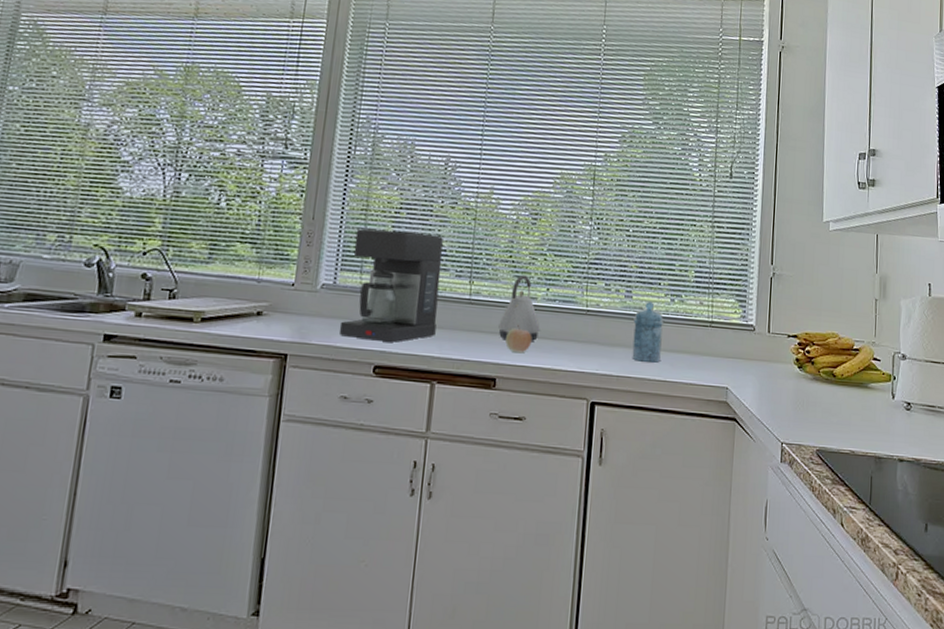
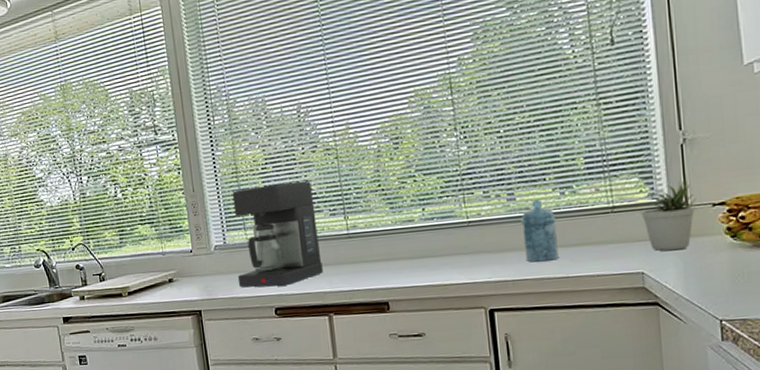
kettle: present [498,274,540,341] -> none [381,200,423,266]
fruit: present [505,324,532,354] -> none [390,248,417,276]
potted plant: none [733,310,777,372] -> present [641,181,697,251]

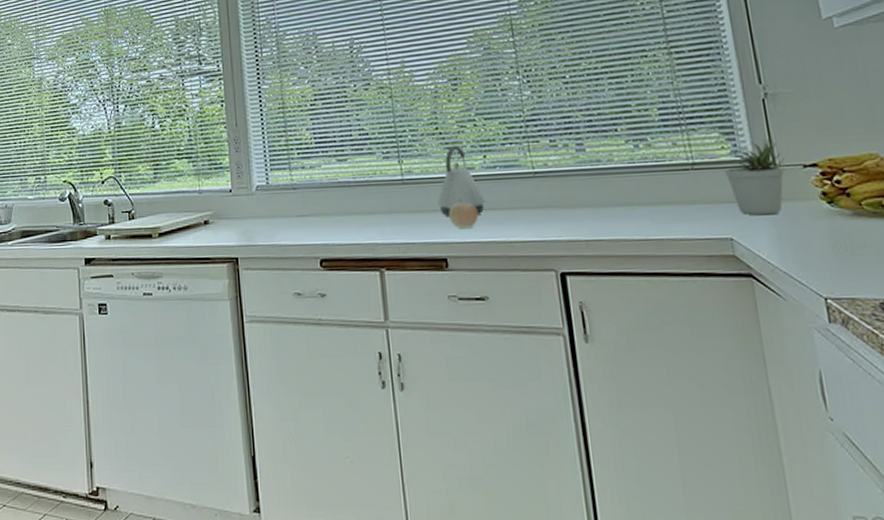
coffee maker: present [232,181,323,288] -> none [277,120,374,235]
kettle: none [381,200,423,266] -> present [438,145,485,217]
fruit: none [390,248,417,276] -> present [449,198,479,229]
canister: present [521,199,558,262] -> none [592,151,636,221]

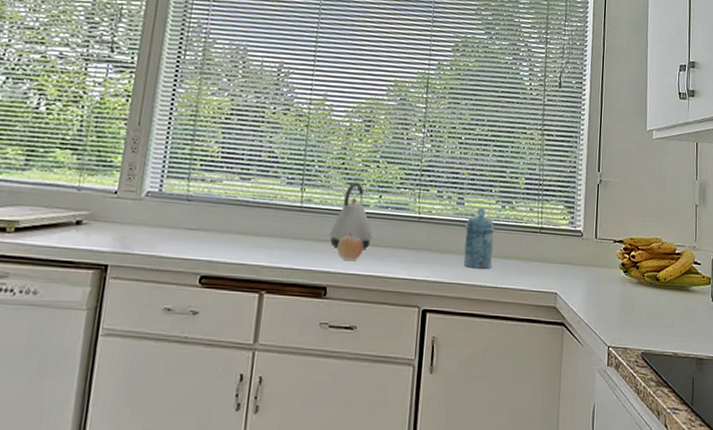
canister: none [592,151,636,221] -> present [463,207,496,269]
potted plant: present [724,139,785,216] -> none [561,216,603,277]

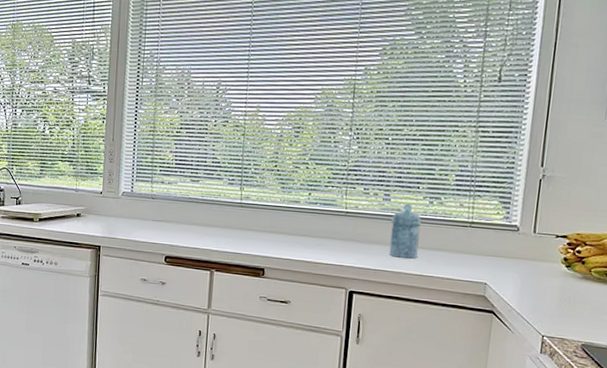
kettle: present [330,181,372,249] -> none [266,181,303,238]
fruit: present [337,231,364,262] -> none [272,223,296,249]

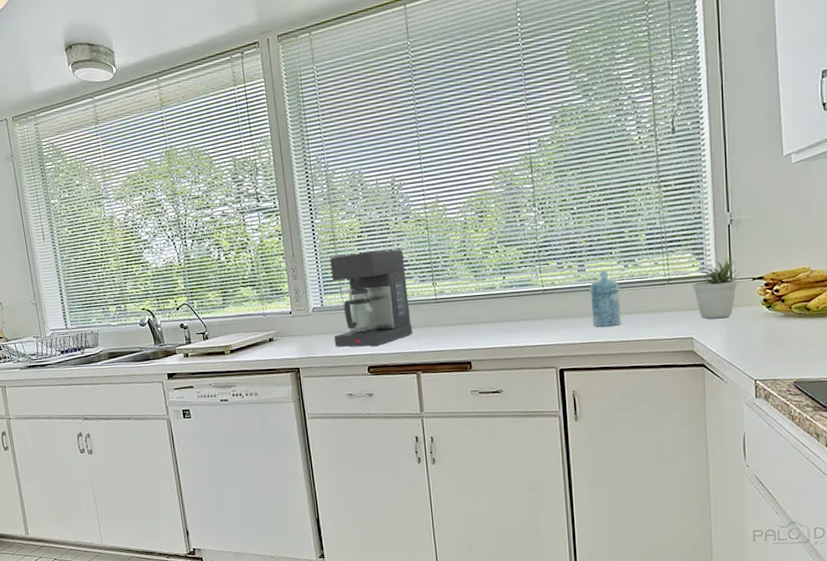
coffee maker: none [137,147,217,239] -> present [329,249,413,347]
potted plant: none [494,211,544,270] -> present [692,257,740,319]

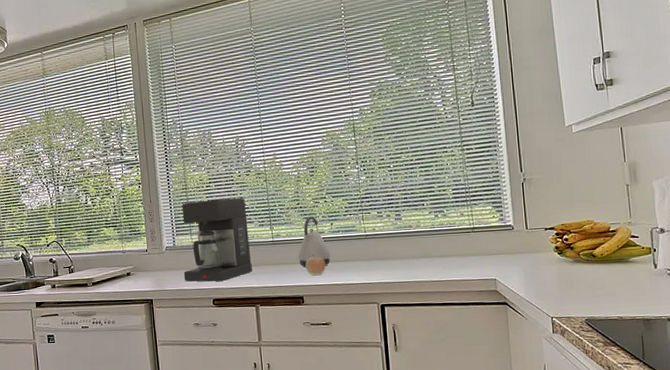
kettle: none [465,268,503,329] -> present [298,216,331,268]
fruit: none [473,312,497,338] -> present [305,254,326,276]
canister: present [589,270,621,327] -> none [405,219,433,268]
potted plant: present [692,257,740,319] -> none [493,210,534,263]

